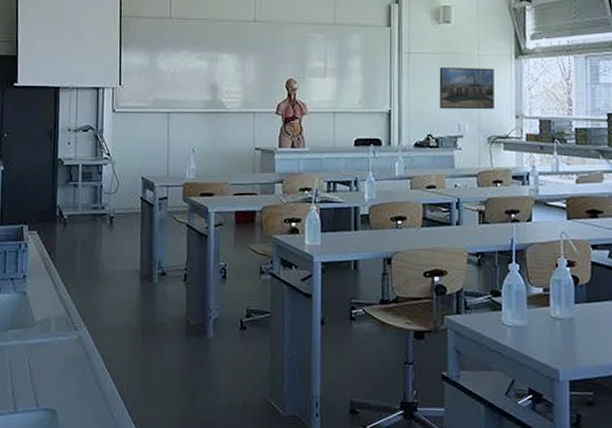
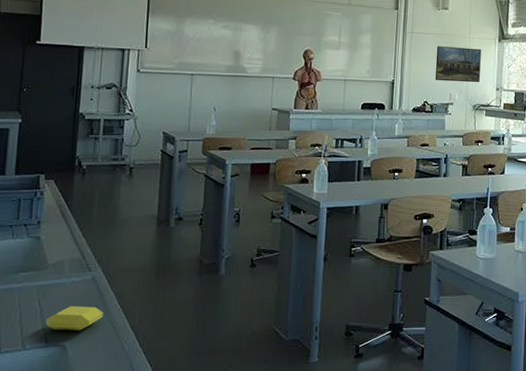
soap bar: none [35,367,91,395] -> present [45,306,103,331]

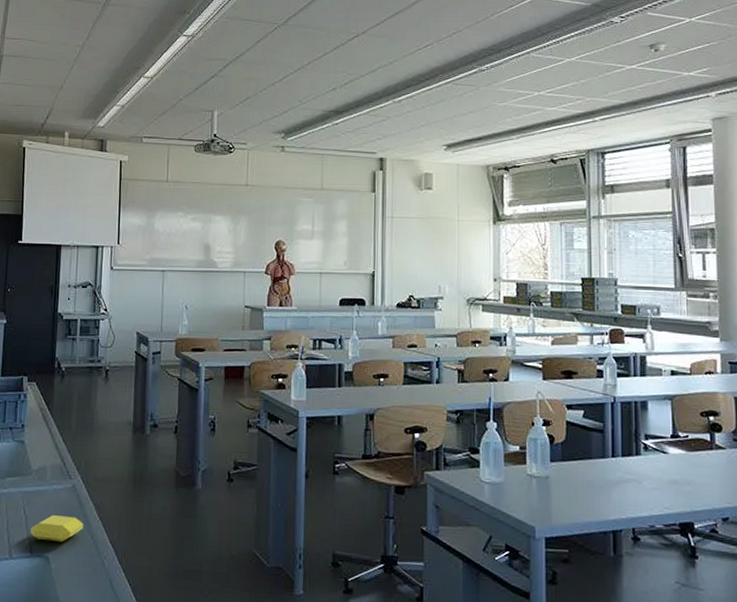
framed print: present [435,46,482,83] -> none [420,231,473,273]

